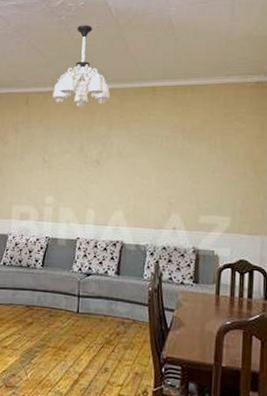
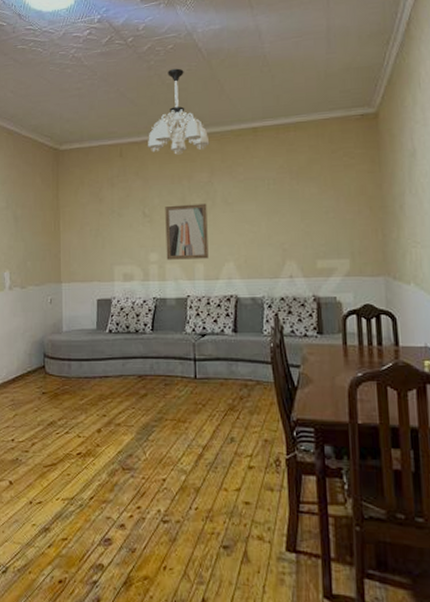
wall art: none [61,153,103,206] -> present [165,203,209,260]

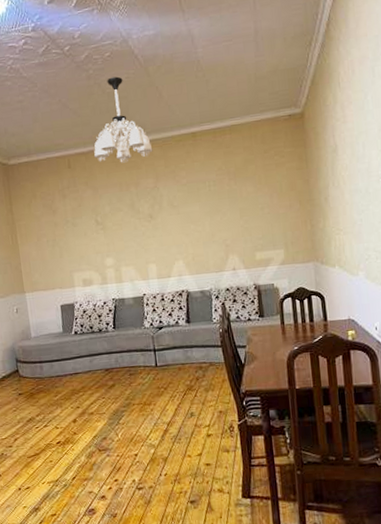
wall art: present [165,203,209,260] -> none [116,208,160,263]

